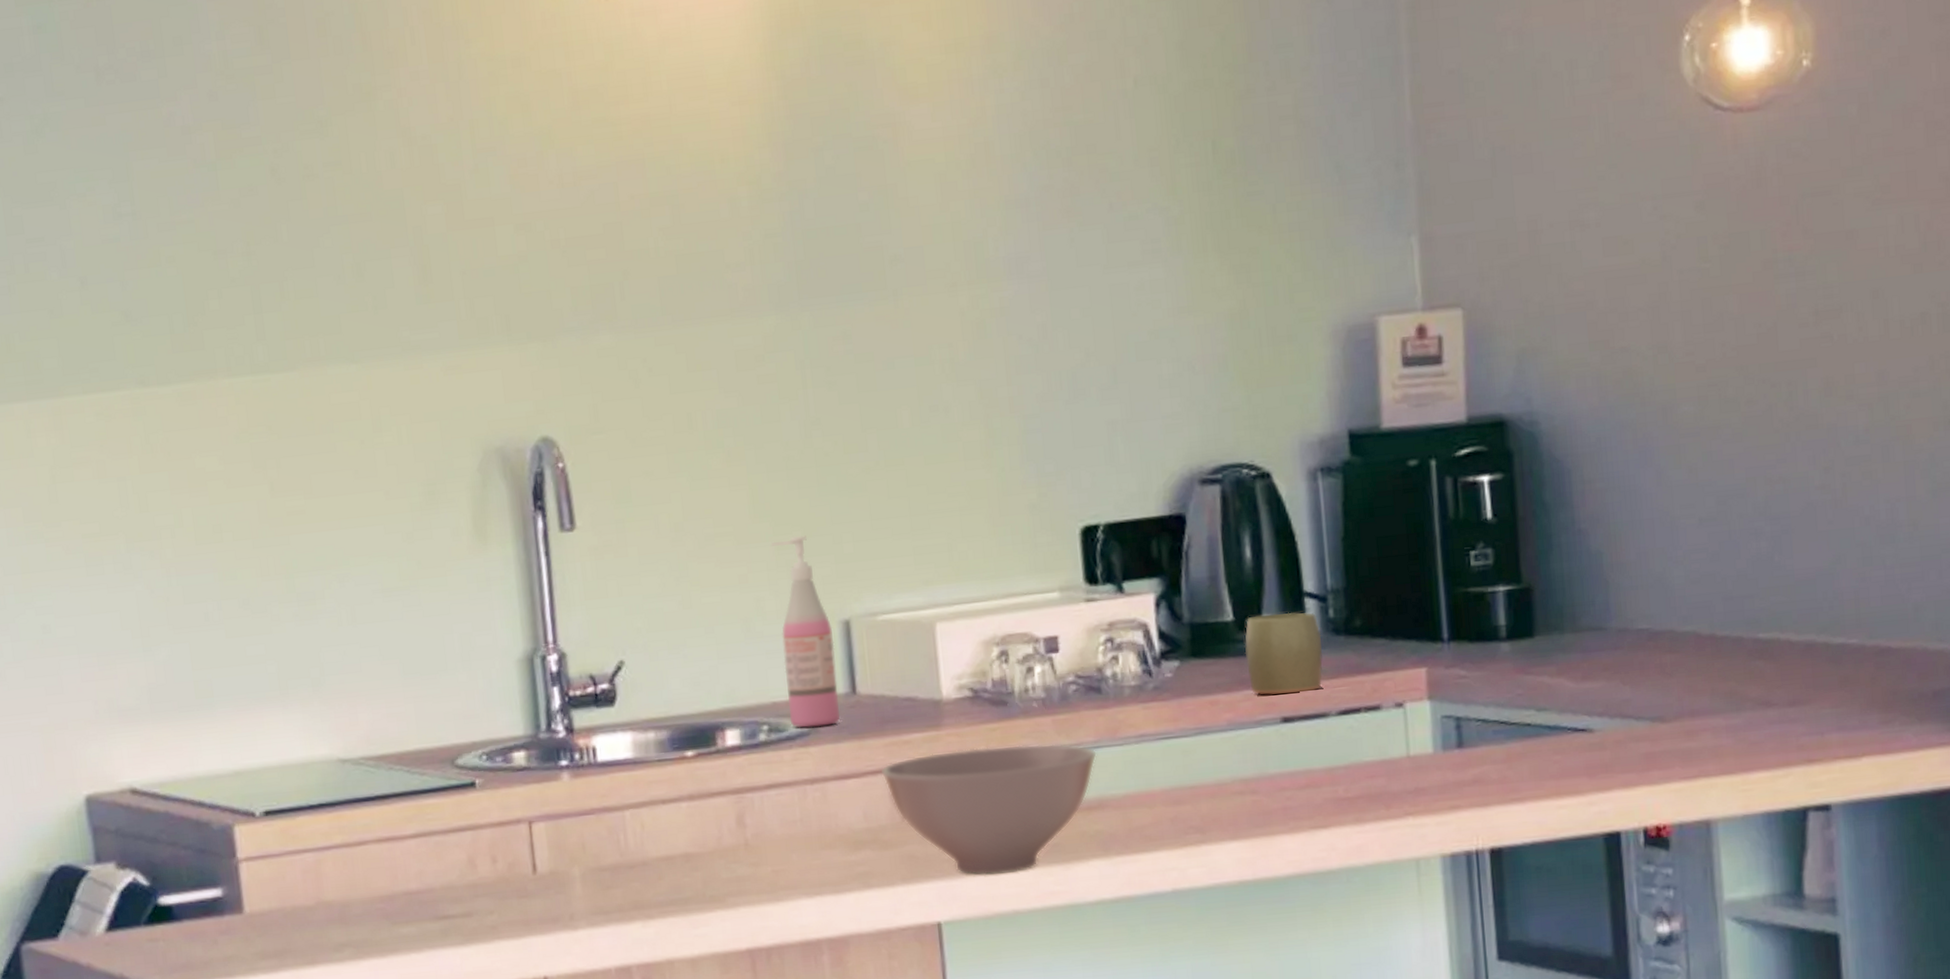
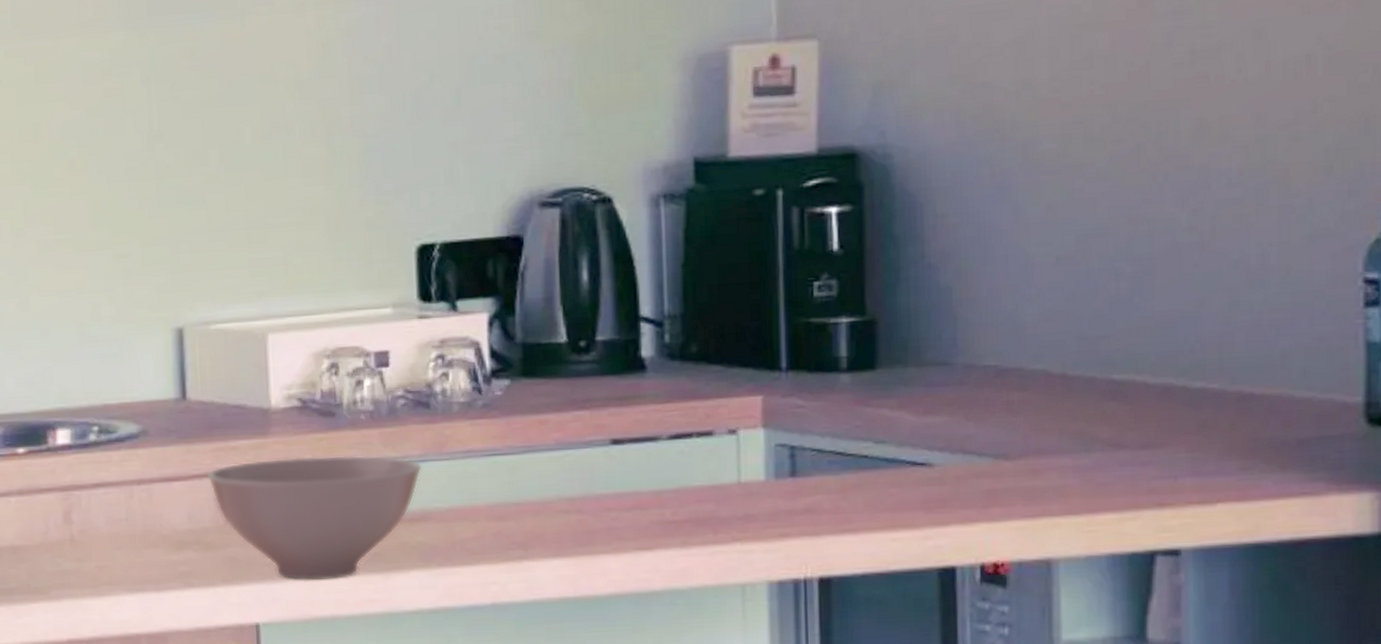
soap dispenser: present [770,535,840,728] -> none [108,244,169,430]
mug: present [1244,612,1323,695] -> none [576,336,656,417]

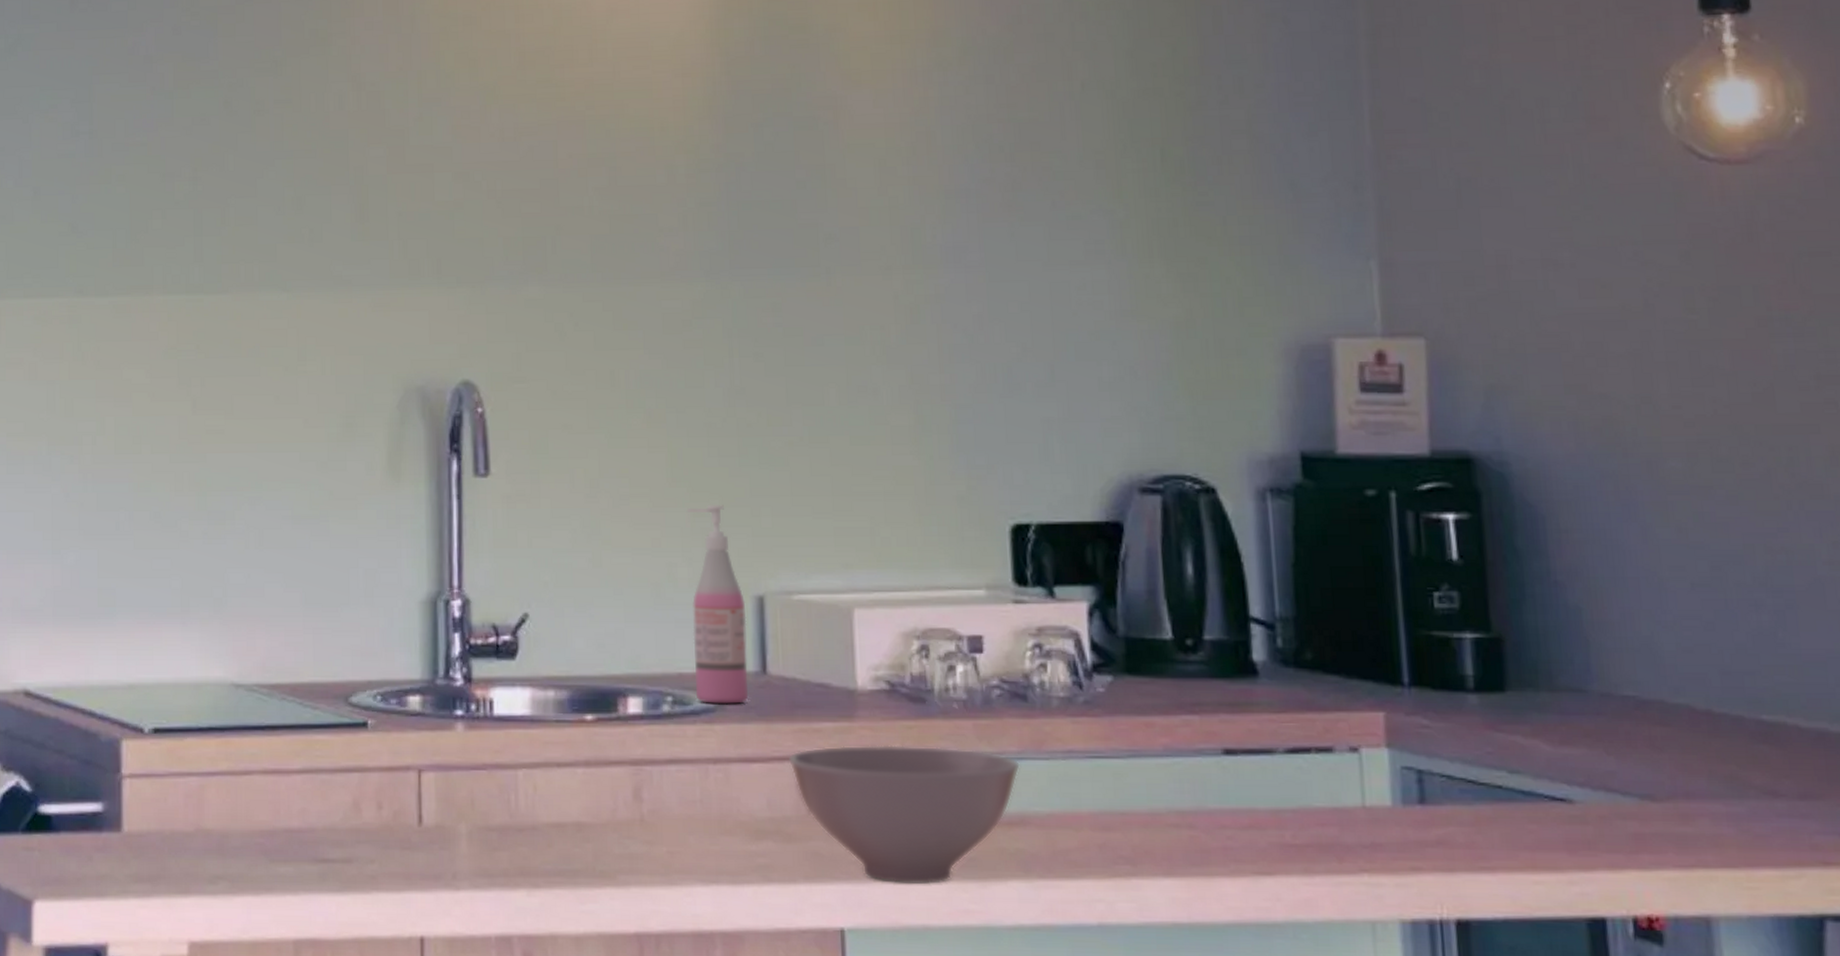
soap dispenser: none [108,244,169,430] -> present [686,504,748,704]

